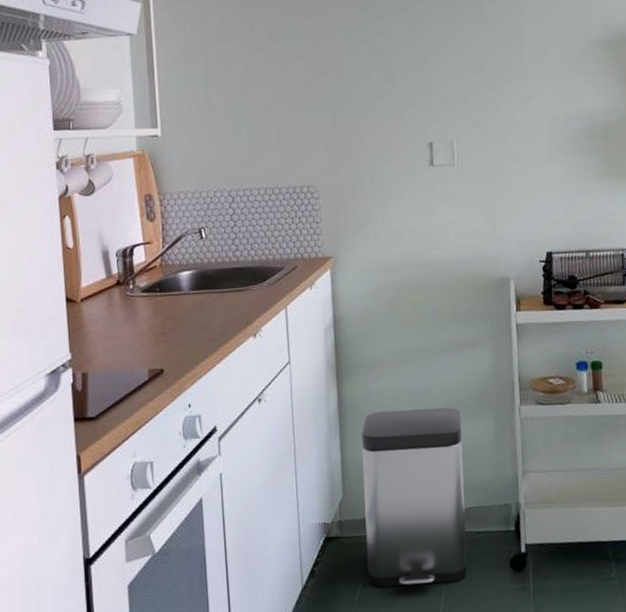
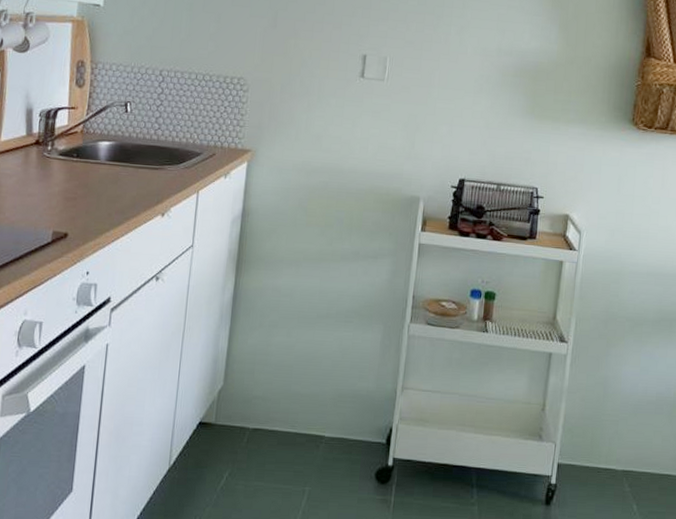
pedal bin: present [361,407,467,588] -> none [236,307,352,485]

